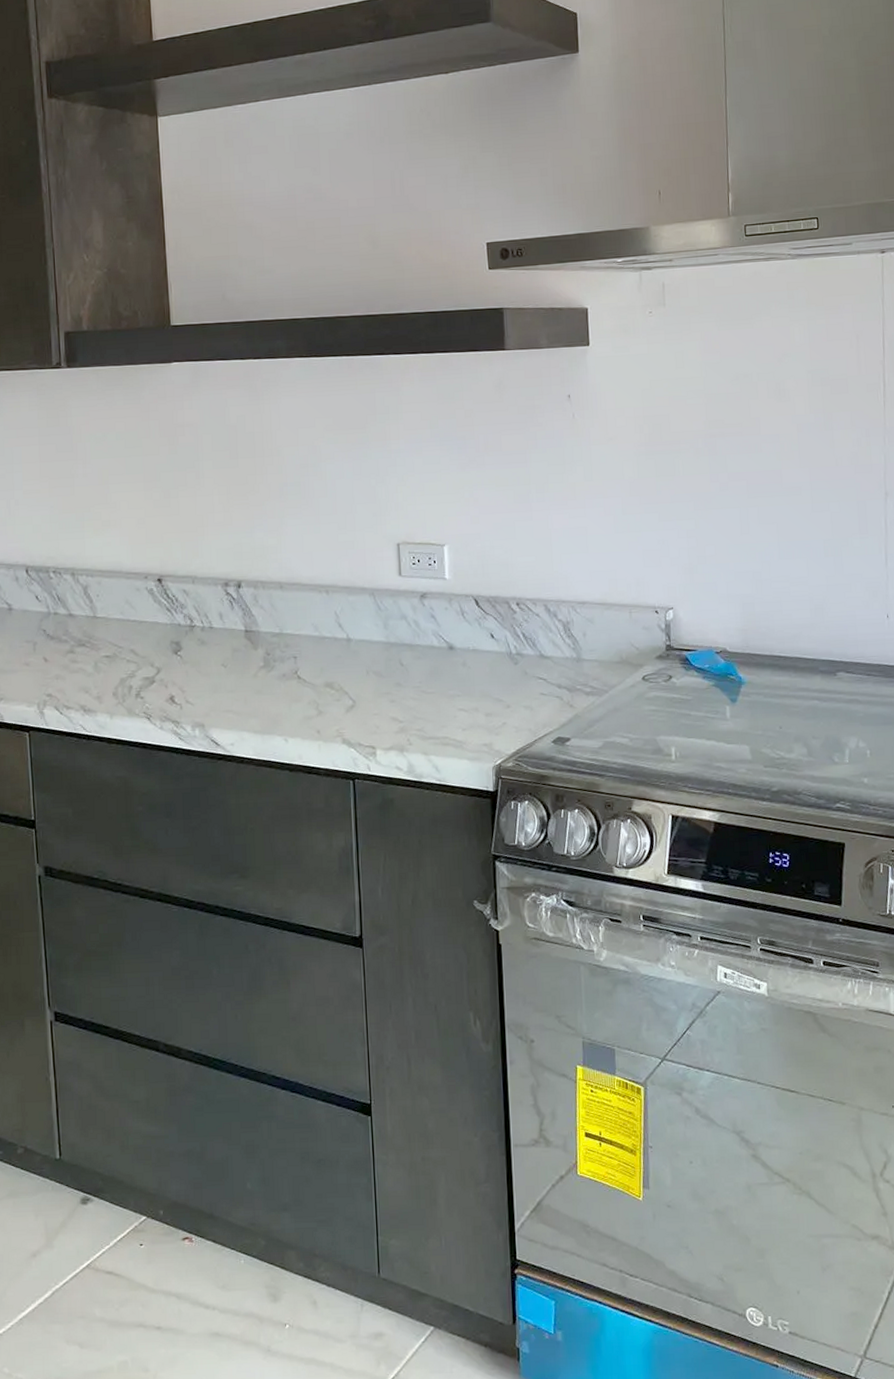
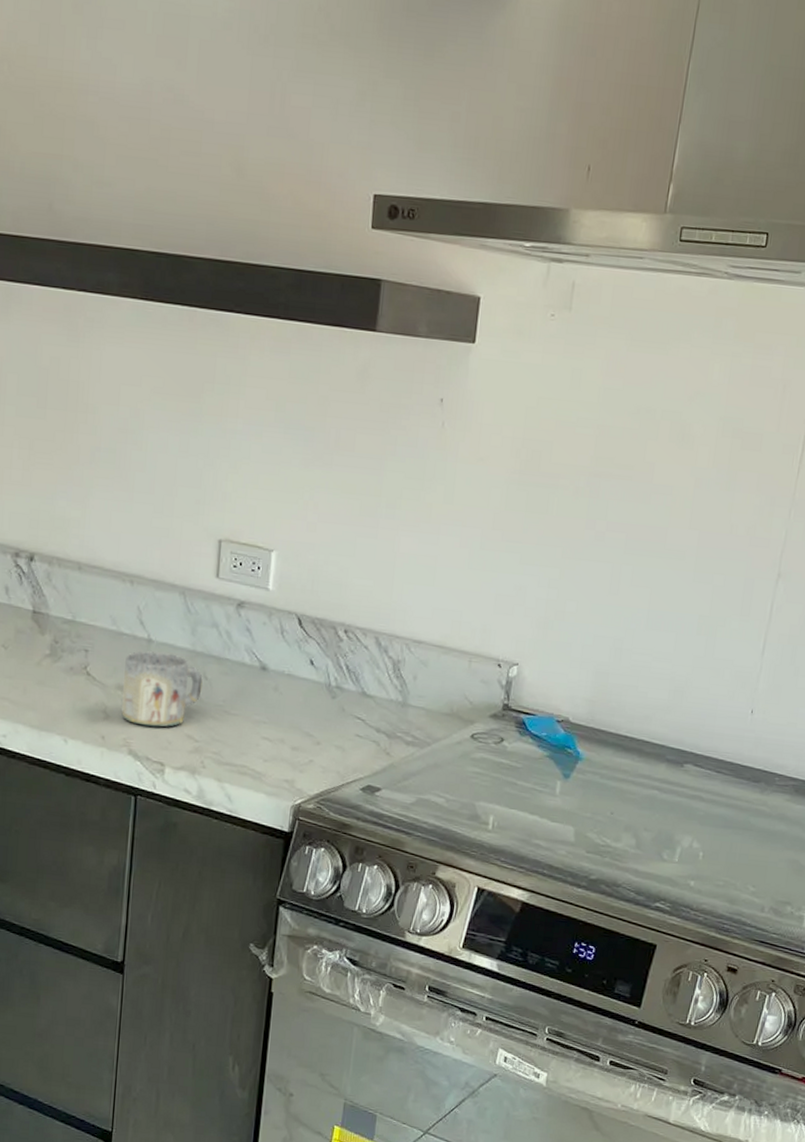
mug: none [330,648,400,716] -> present [121,651,203,727]

